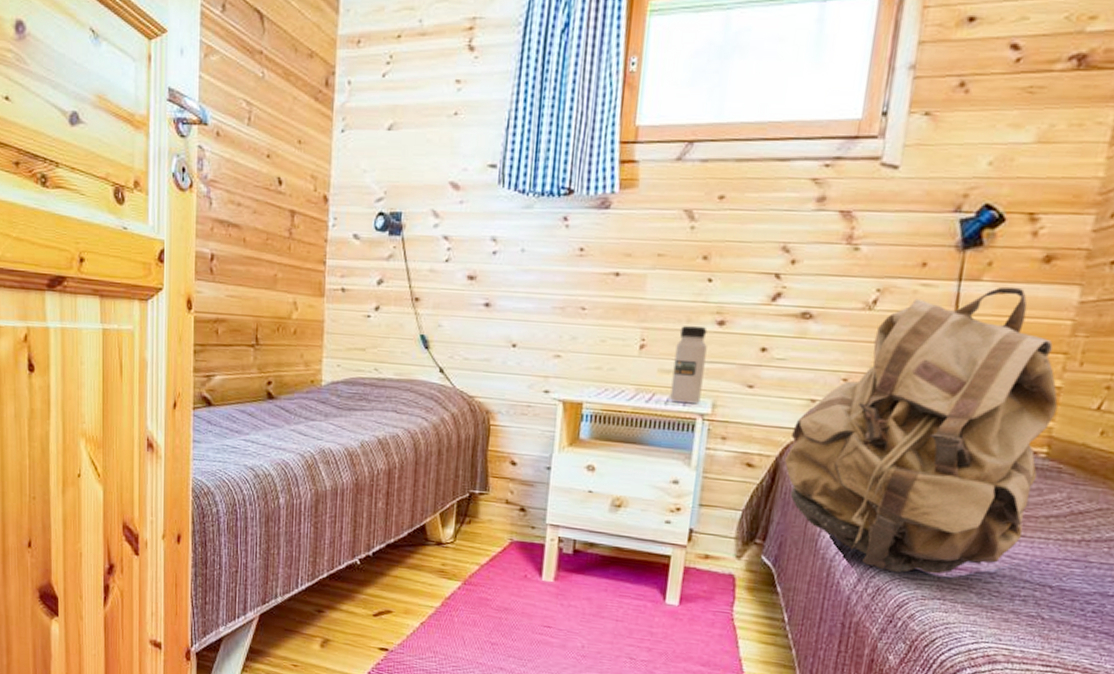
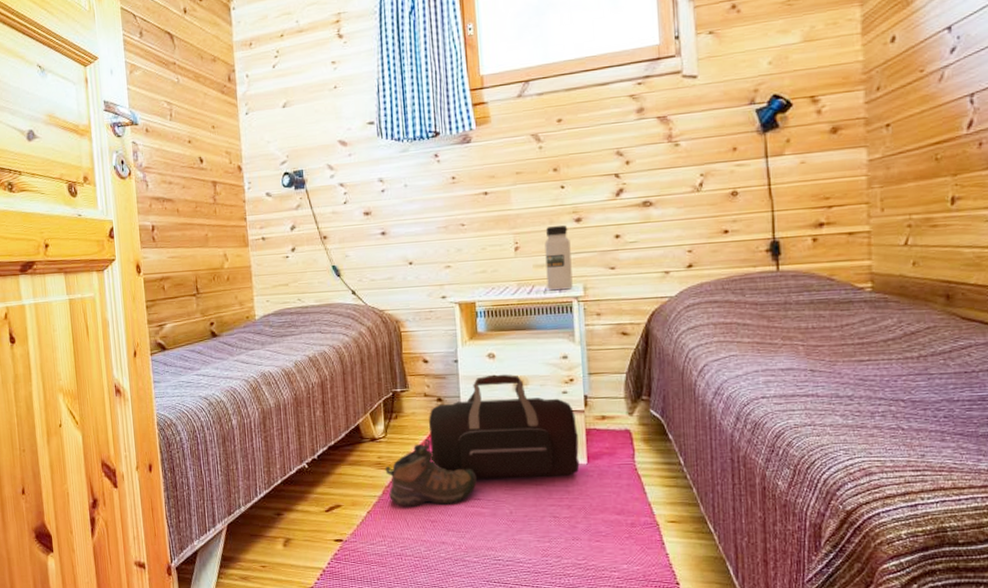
hiking boot: none [447,552,551,628] -> present [385,439,477,507]
duffel bag: none [503,489,675,616] -> present [428,374,580,480]
backpack: present [785,286,1058,575] -> none [653,155,871,408]

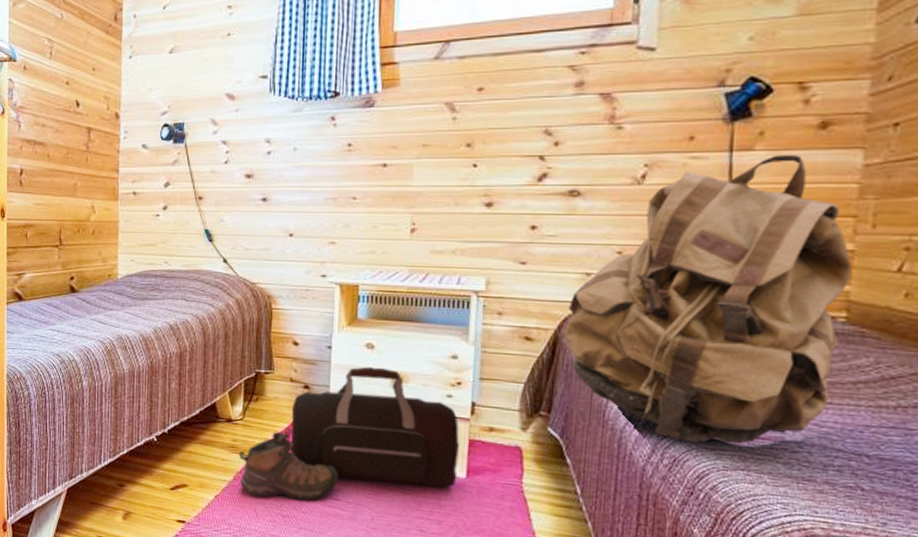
water bottle: present [544,225,573,291] -> none [443,208,477,282]
backpack: none [653,155,871,408] -> present [564,154,852,444]

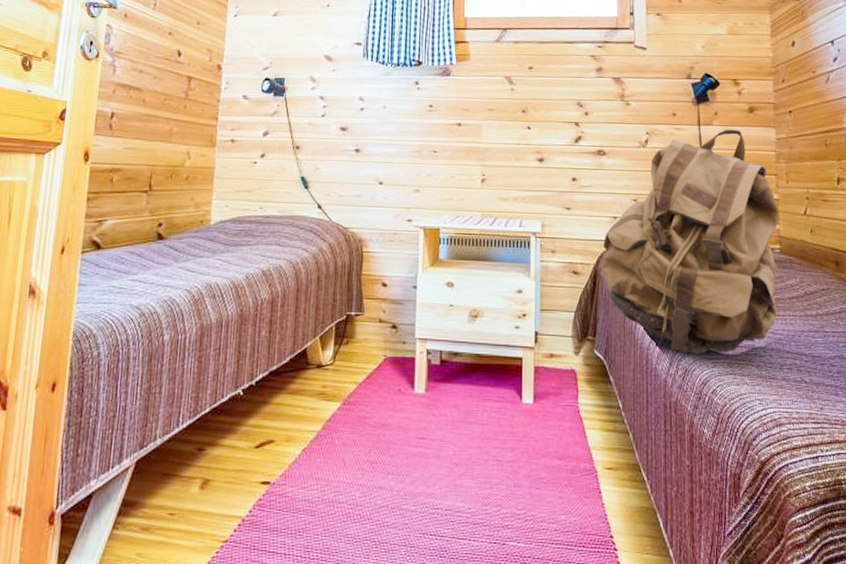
hiking boot: present [238,428,338,501] -> none [328,369,423,445]
duffel bag: present [291,366,460,488] -> none [379,304,527,417]

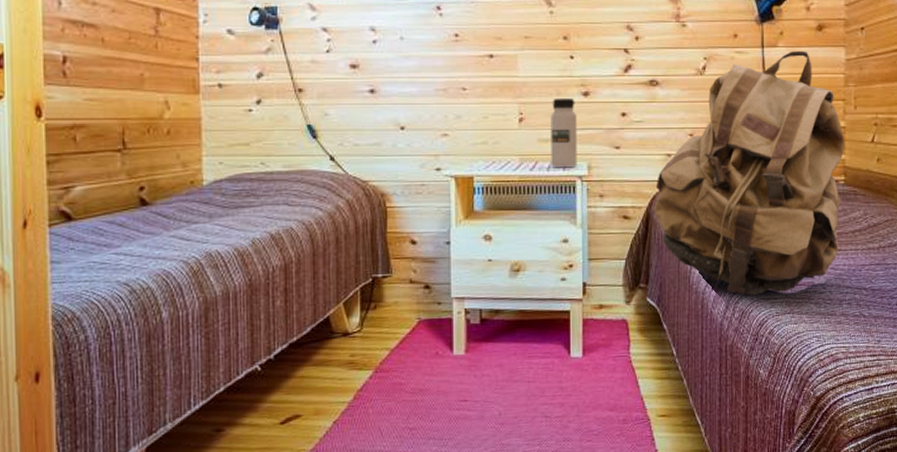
water bottle: none [508,162,532,225] -> present [550,97,577,168]

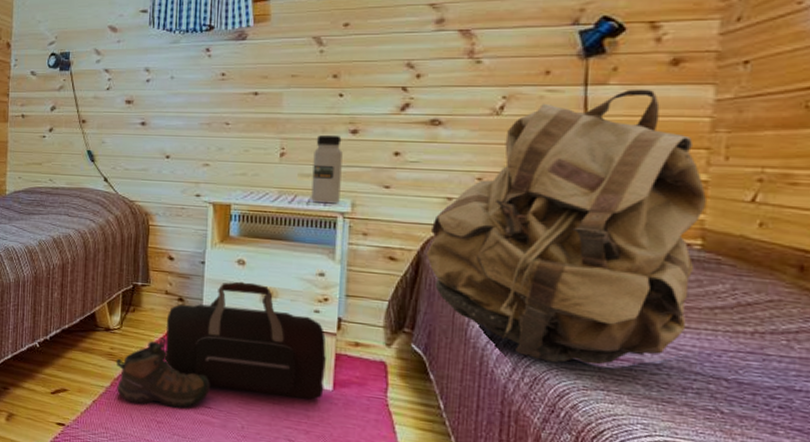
hiking boot: none [358,333,464,414] -> present [116,338,210,408]
duffel bag: none [412,258,575,379] -> present [165,281,326,400]

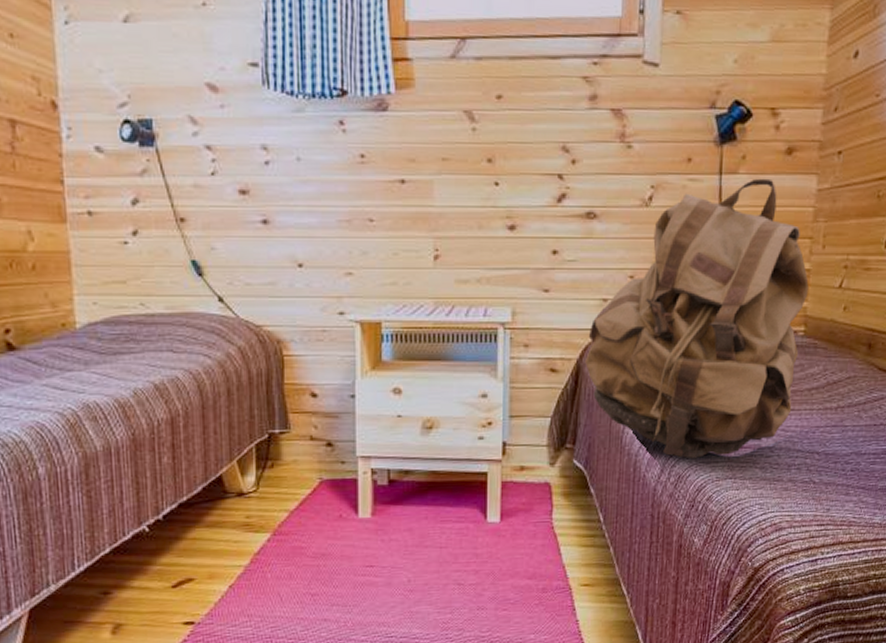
hiking boot: present [116,338,210,408] -> none [254,494,370,578]
duffel bag: present [165,281,326,400] -> none [313,414,492,543]
water bottle: present [311,134,343,204] -> none [470,231,501,314]

